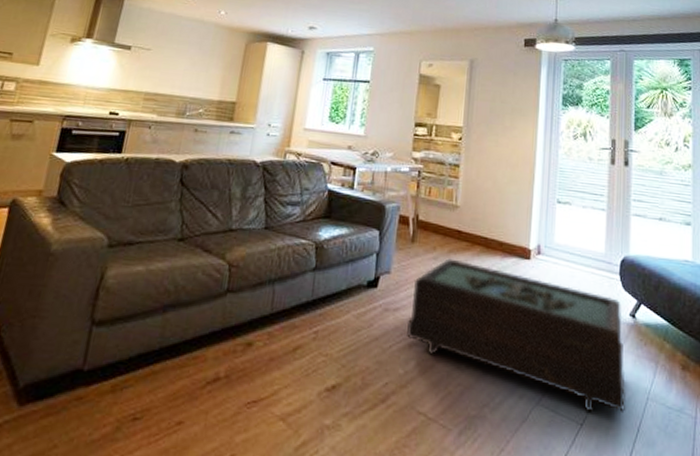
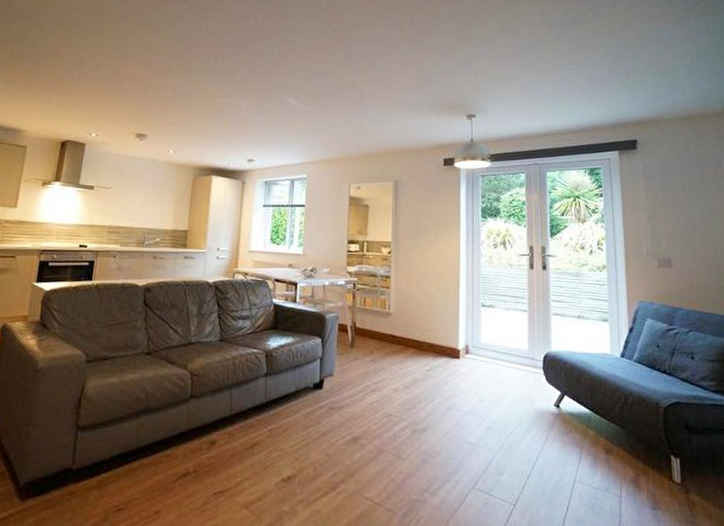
coffee table: present [407,258,625,413] -> none [350,360,554,494]

